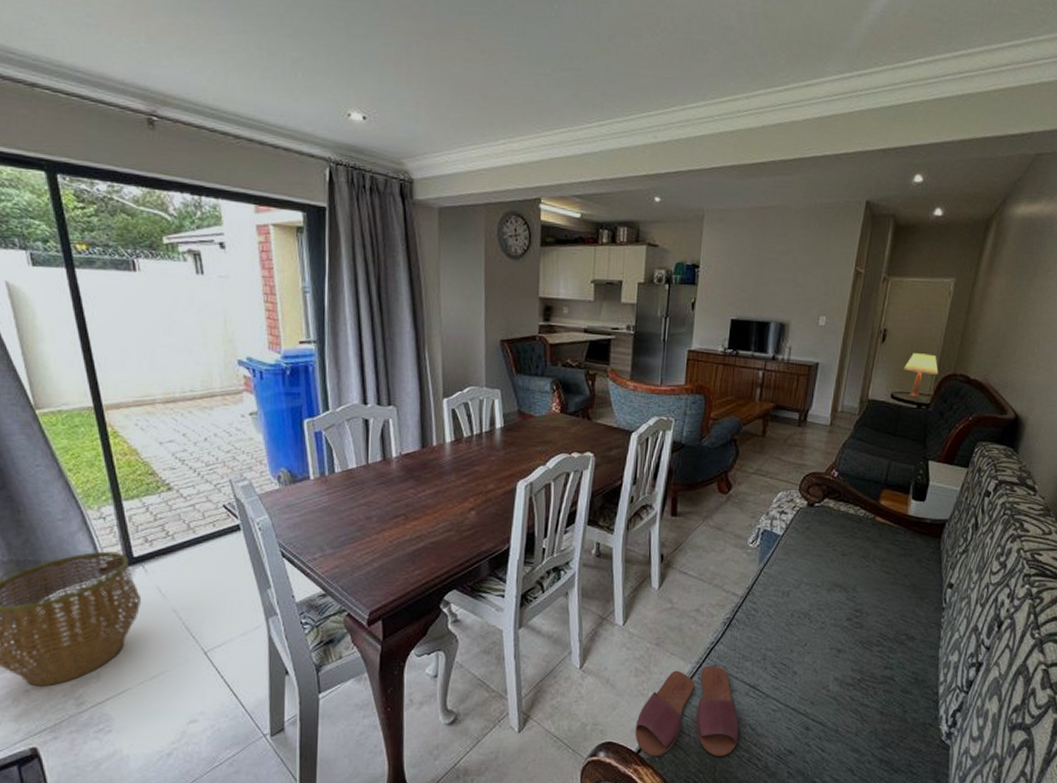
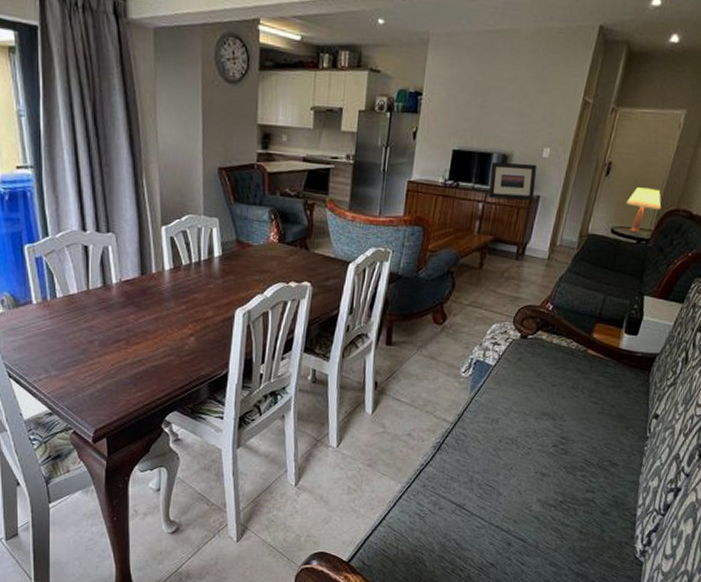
slippers: present [635,665,739,758] -> none [346,485,445,567]
picture frame: none [768,331,814,368] -> present [489,162,537,201]

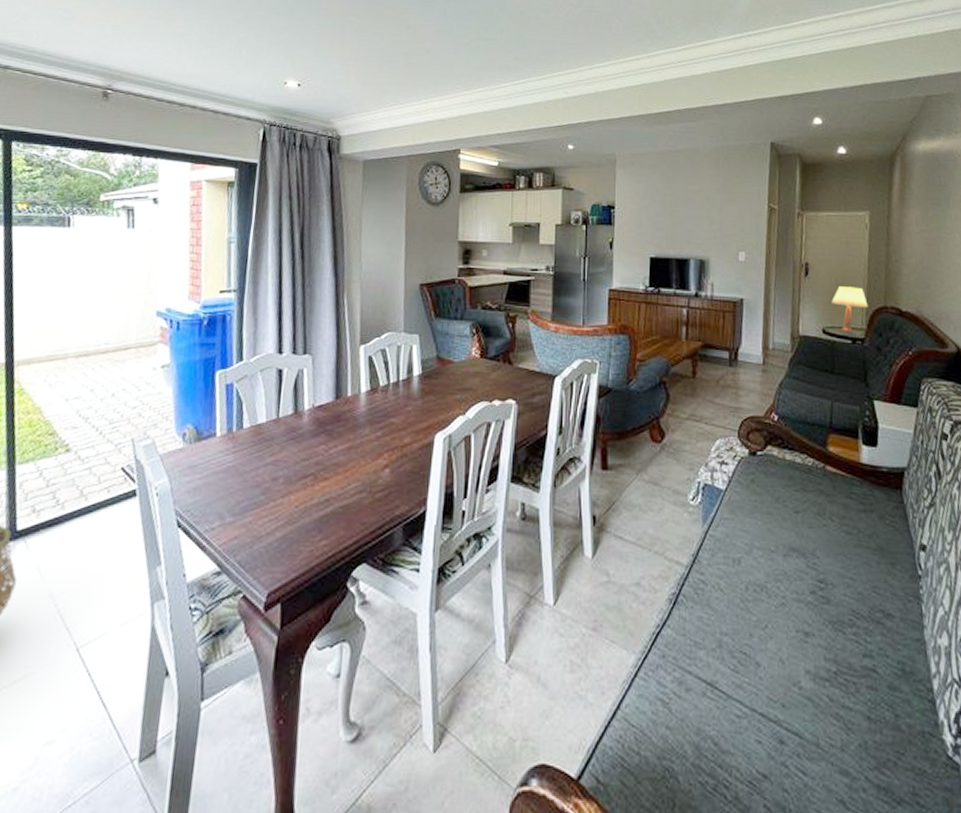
picture frame: present [489,162,537,201] -> none [689,267,738,304]

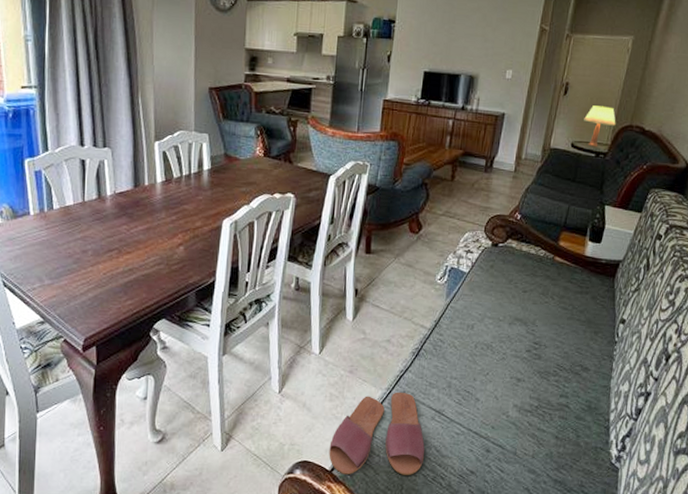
slippers: none [573,656,700,786] -> present [329,392,425,476]

